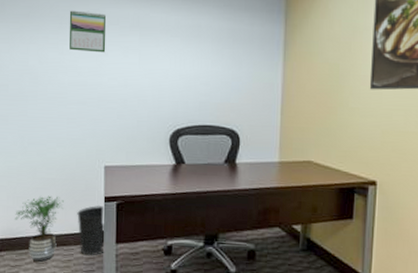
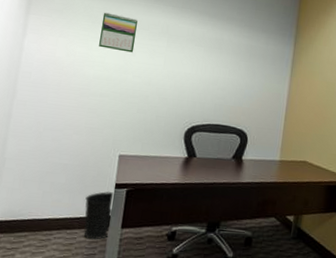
potted plant: present [15,195,64,262] -> none [18,180,74,245]

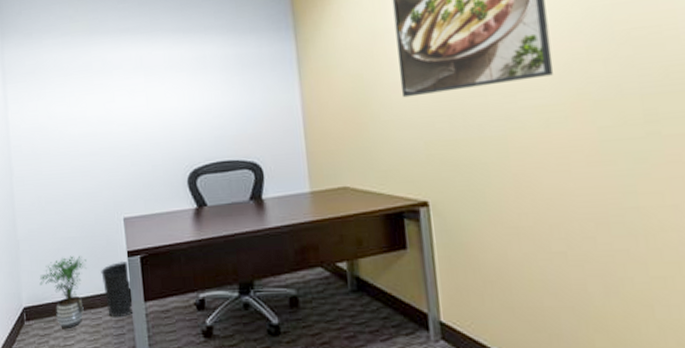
potted plant: none [18,180,74,245] -> present [39,255,87,328]
calendar: present [99,12,138,53] -> none [72,59,112,102]

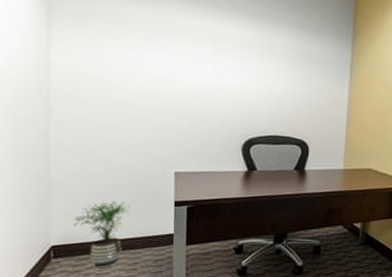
wastebasket: present [101,260,134,318] -> none [145,209,175,258]

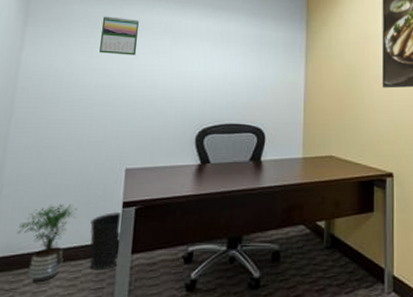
calendar: none [136,17,178,62] -> present [99,16,139,56]
wastebasket: none [145,209,175,258] -> present [89,211,122,271]

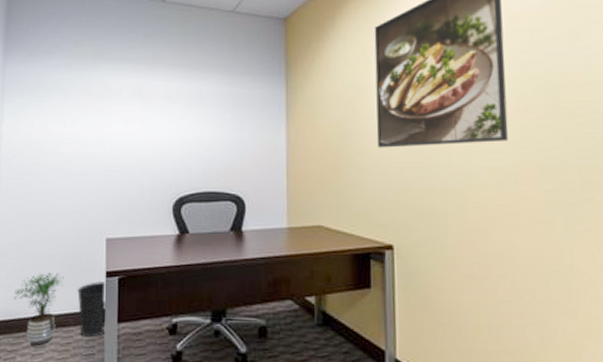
calendar: present [99,16,139,56] -> none [72,83,109,123]

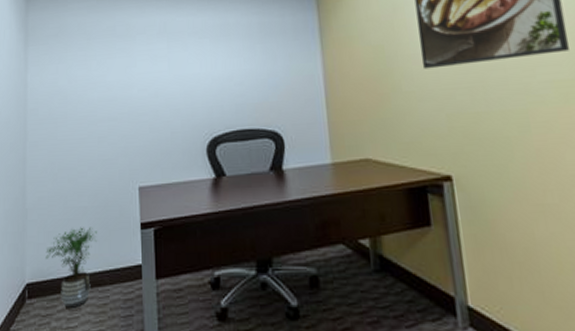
wastebasket: present [77,280,107,338] -> none [112,233,144,297]

